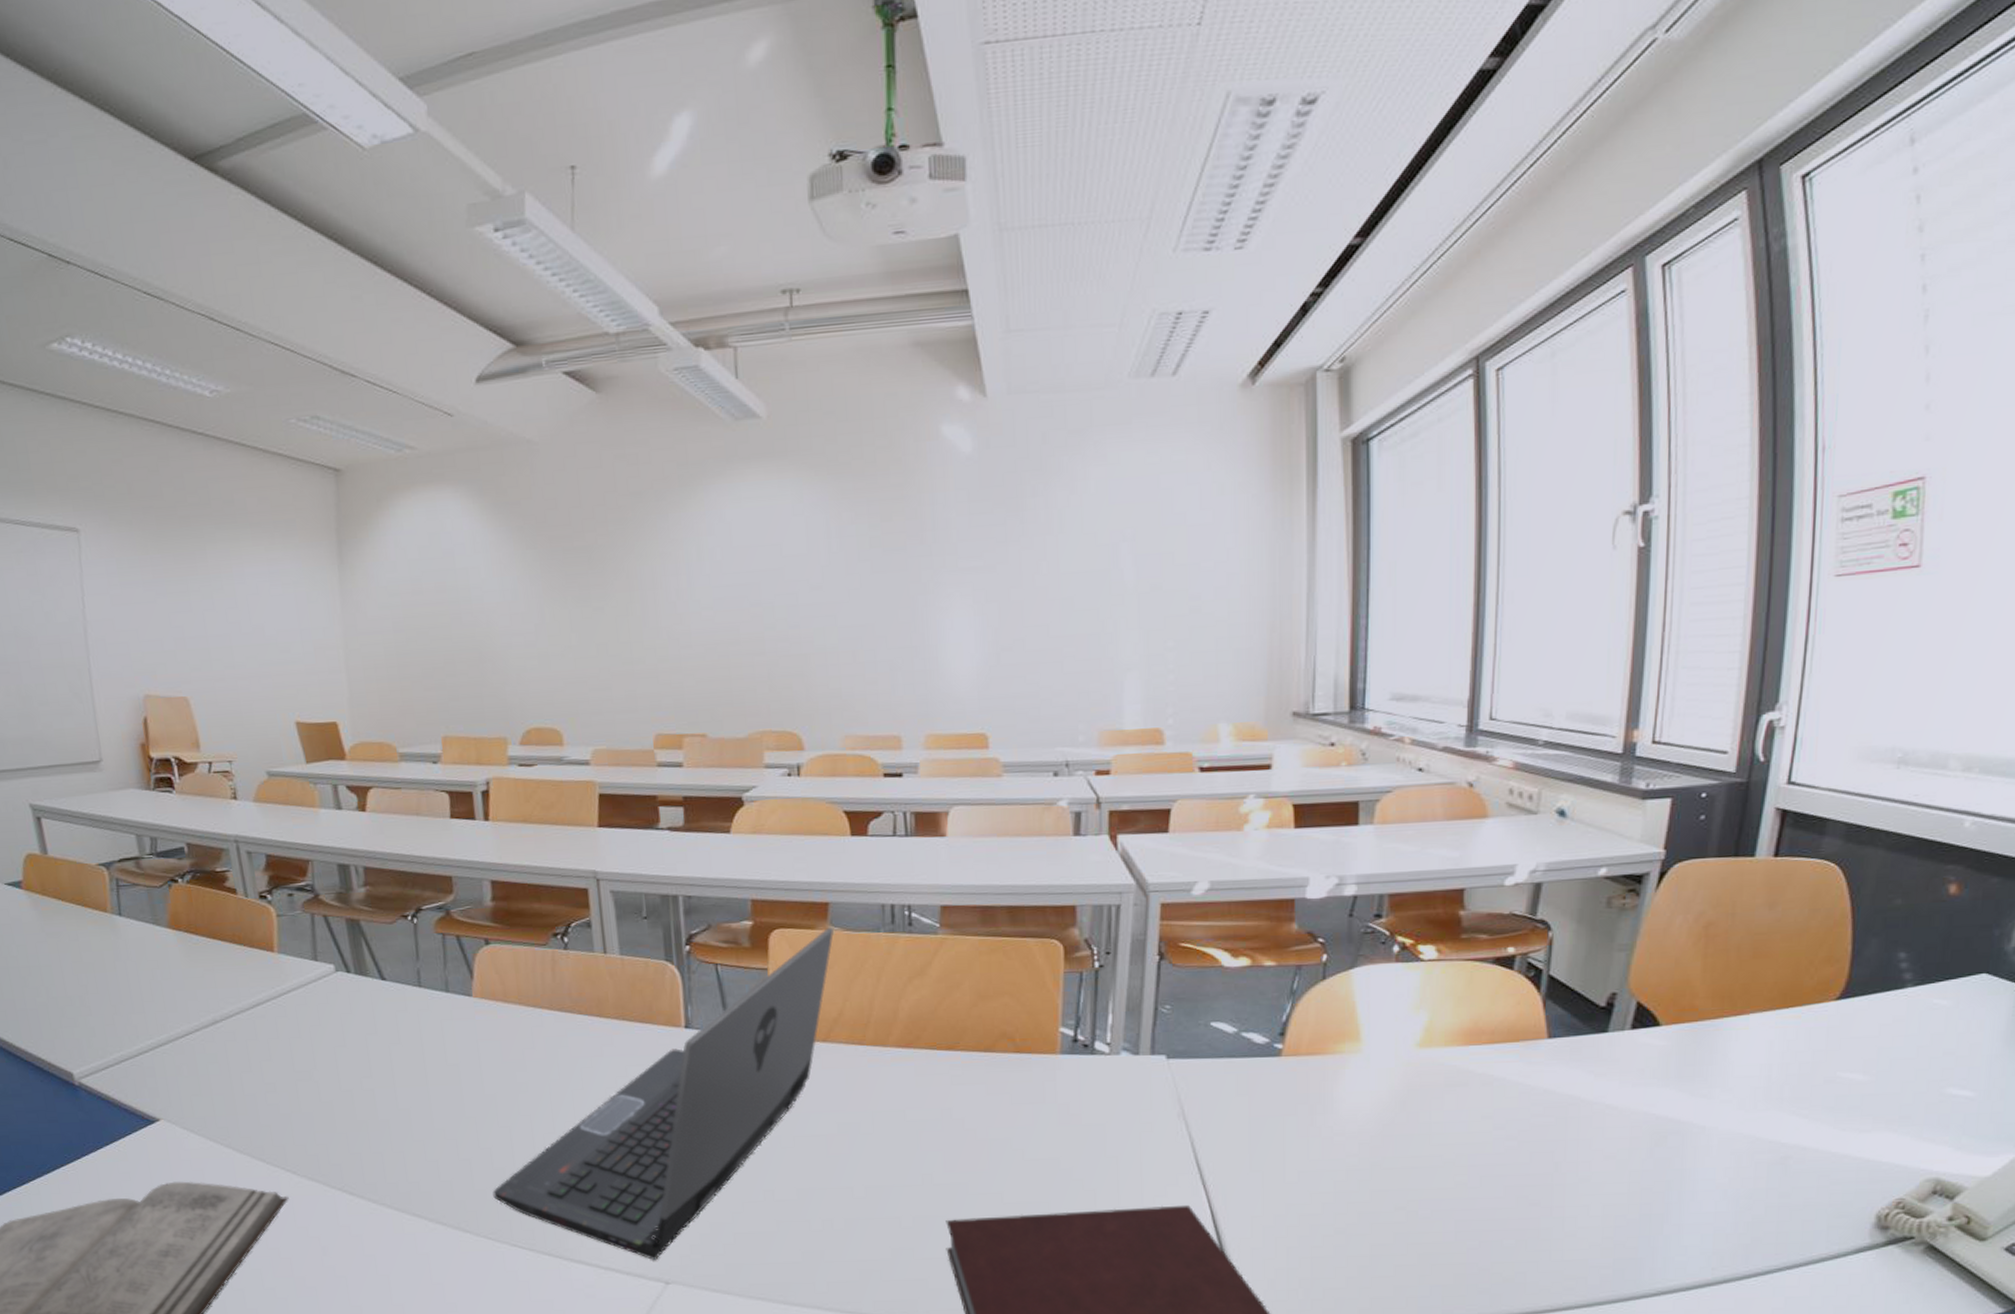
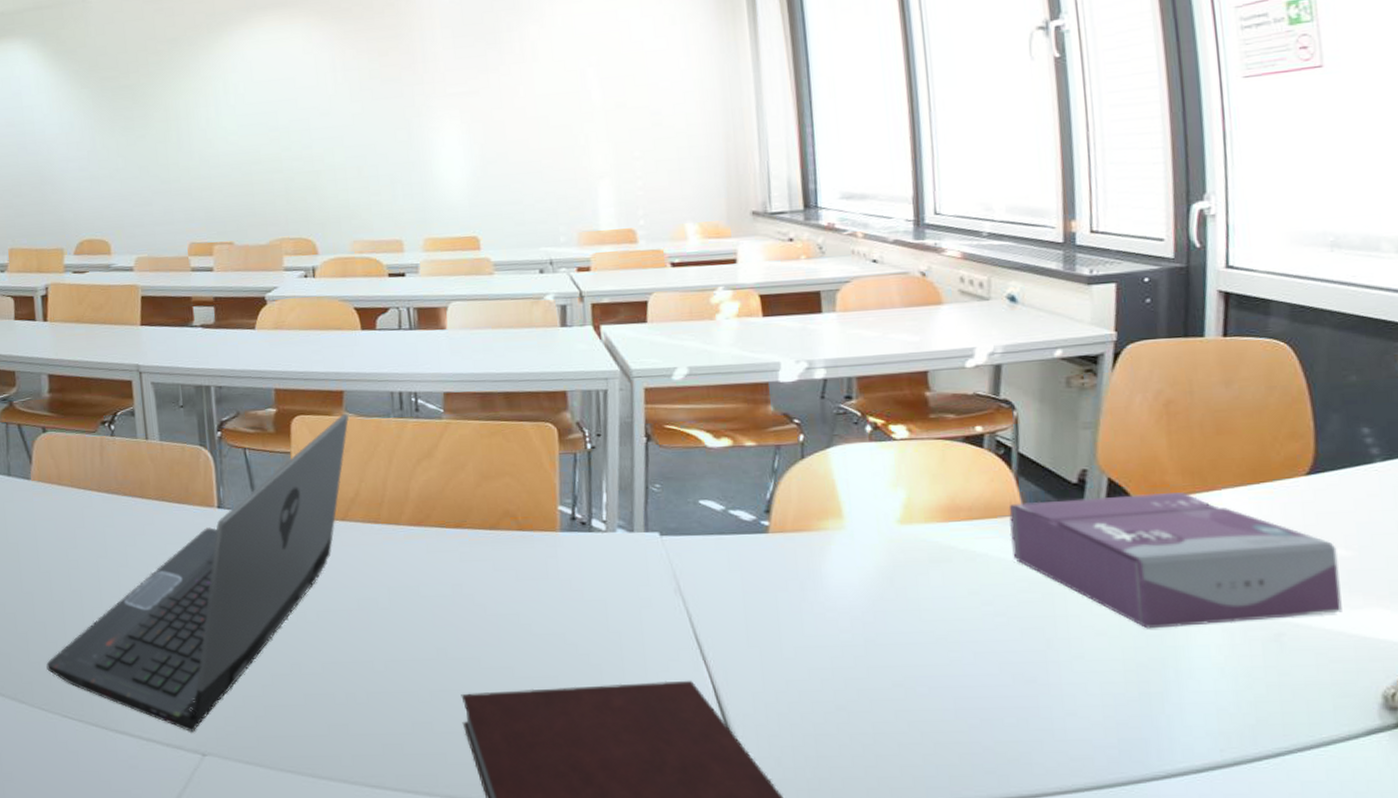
tissue box: none [1530,1016,1855,1153] -> present [1008,492,1342,629]

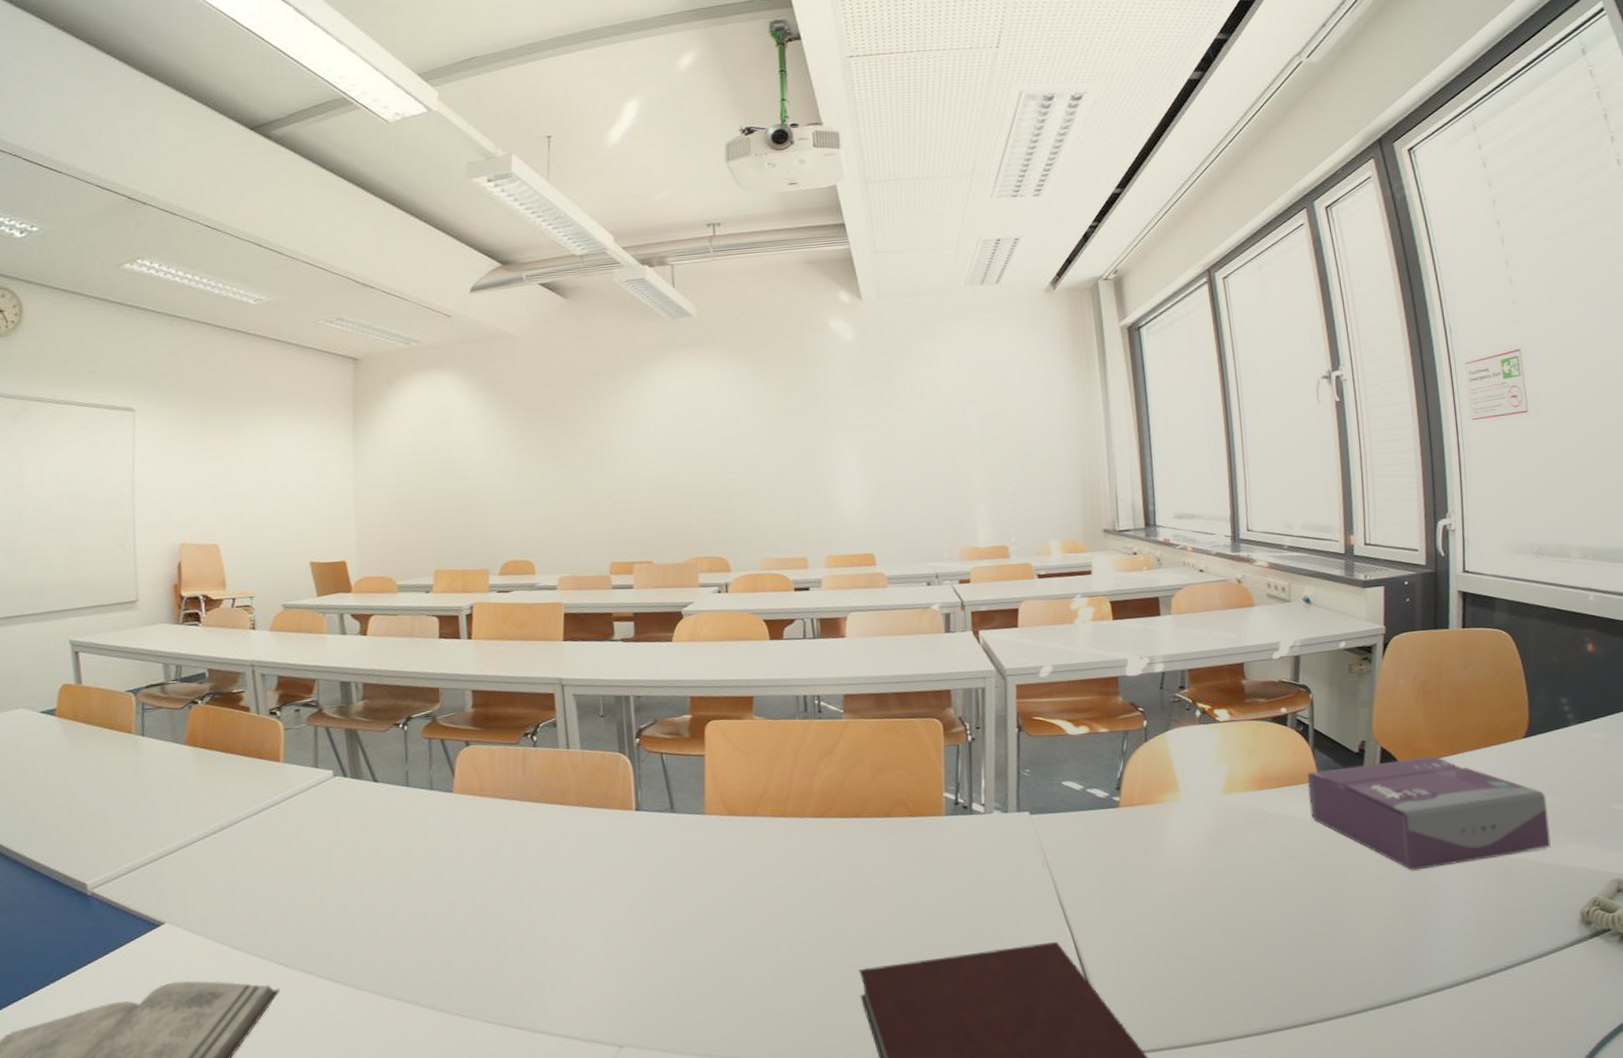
laptop computer: present [46,413,349,733] -> none [466,716,759,1026]

